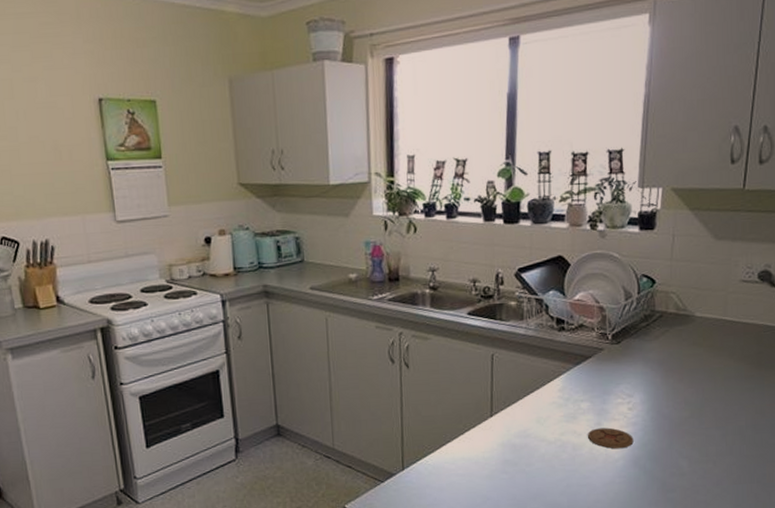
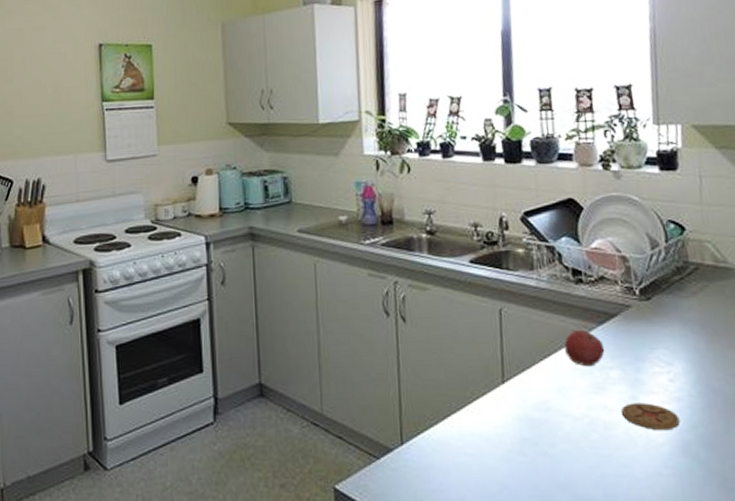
apple: none [544,369,579,401] -> present [564,329,605,367]

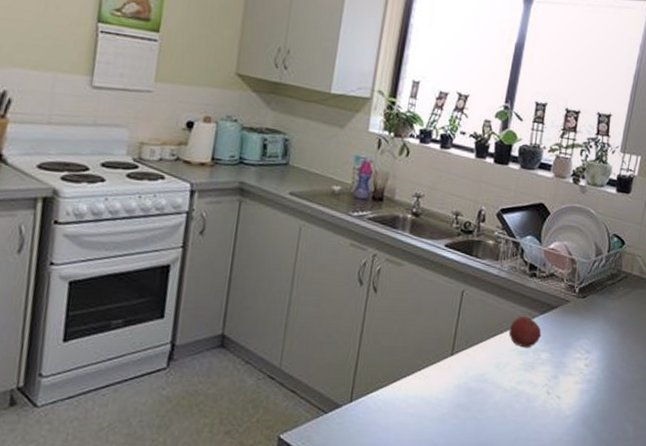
coaster: present [622,403,680,431] -> none [543,381,586,406]

